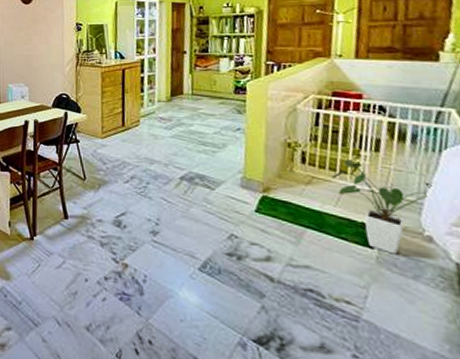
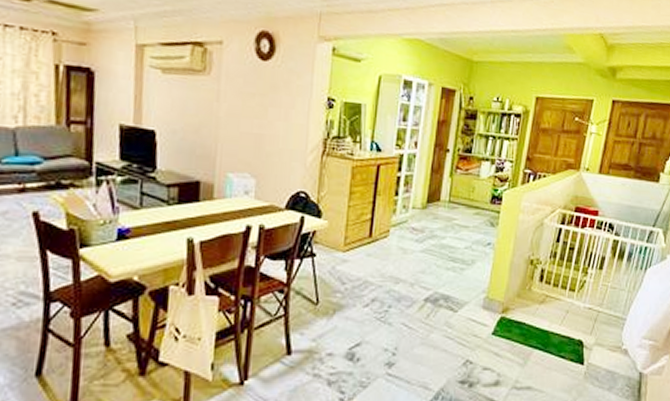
house plant: present [332,158,433,254] -> none [562,276,636,369]

